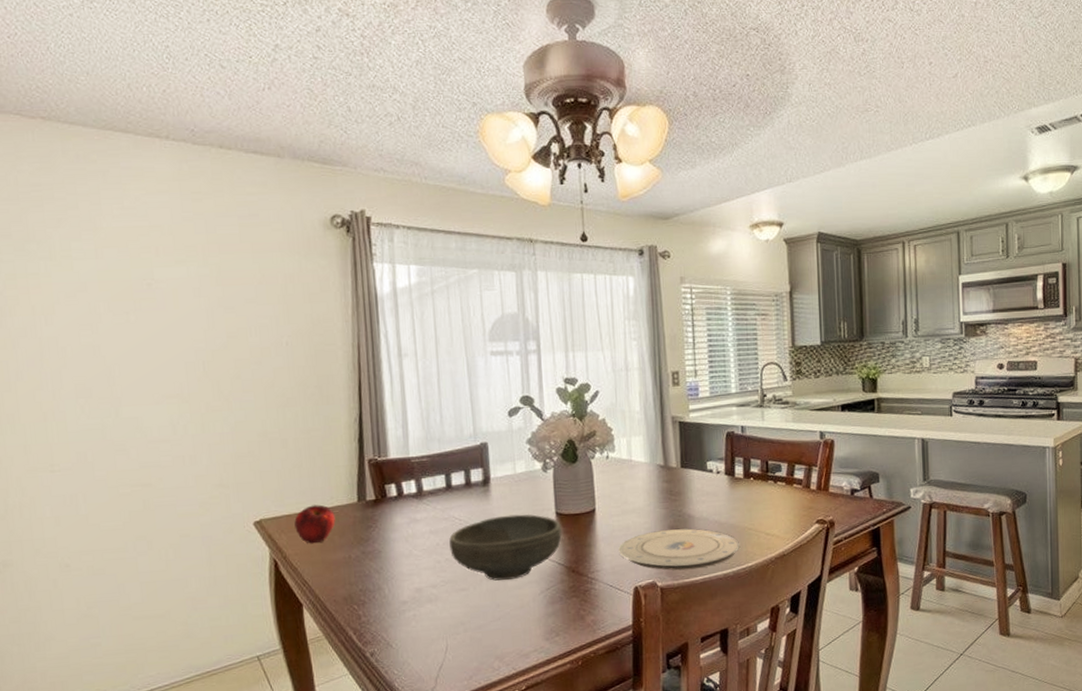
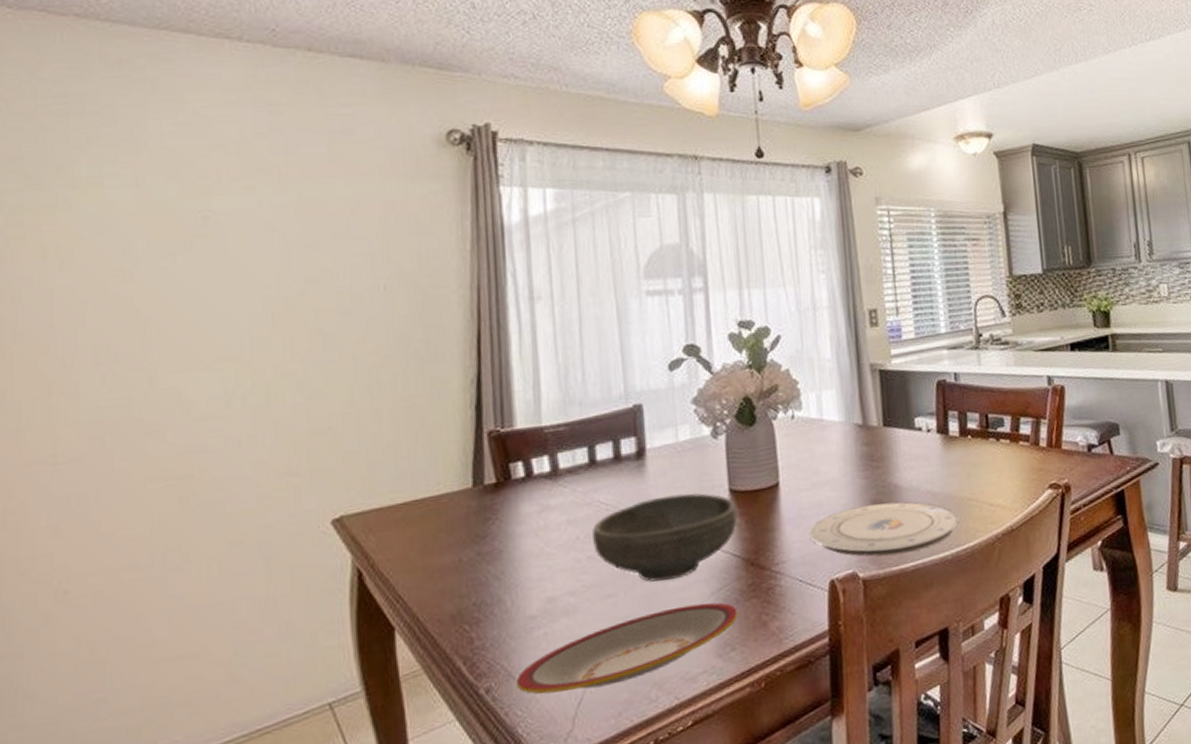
apple: present [294,504,336,544] -> none [387,493,443,546]
plate: none [393,599,562,660] -> present [516,602,738,695]

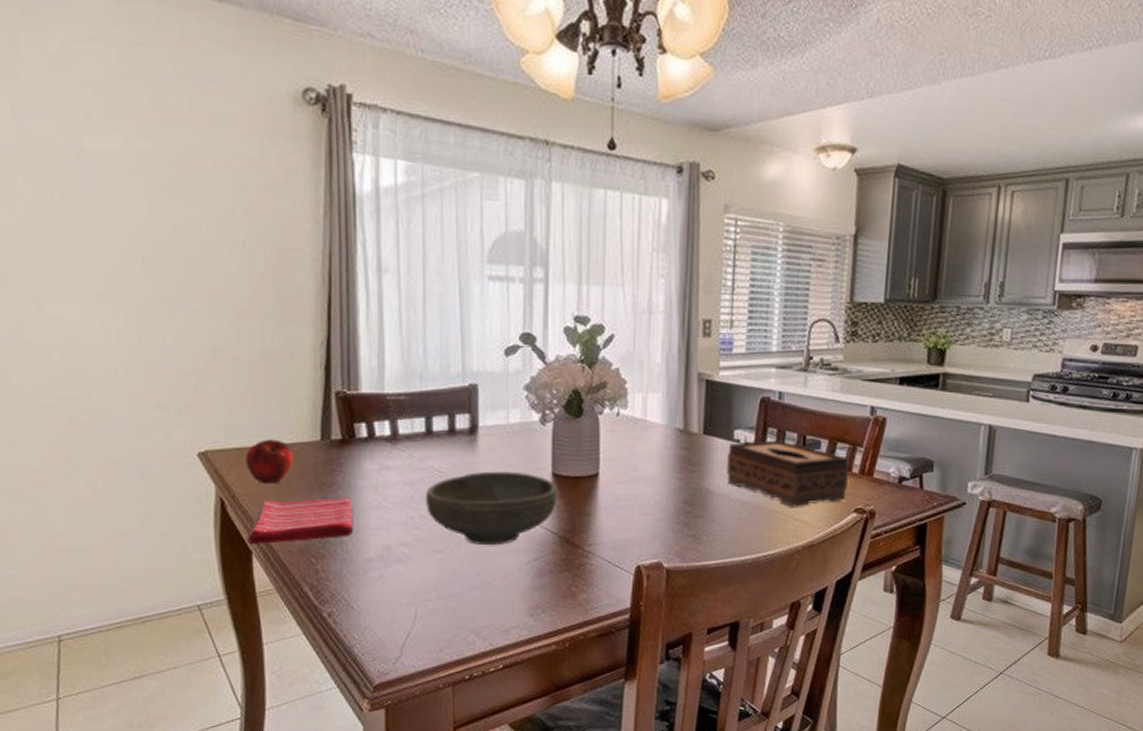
apple: none [387,493,443,546] -> present [245,439,294,484]
dish towel: none [389,548,513,620] -> present [247,498,354,545]
plate: present [516,602,738,695] -> none [354,569,551,626]
plate: present [809,502,959,557] -> none [622,505,764,552]
tissue box: none [910,422,1038,492] -> present [727,440,848,507]

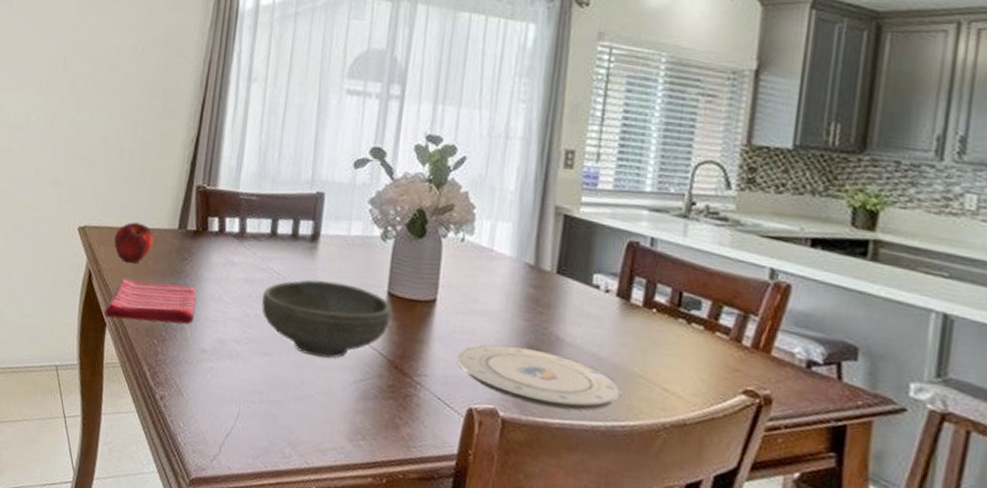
plate: none [622,505,764,552] -> present [456,344,623,411]
tissue box: present [727,440,848,507] -> none [581,288,737,377]

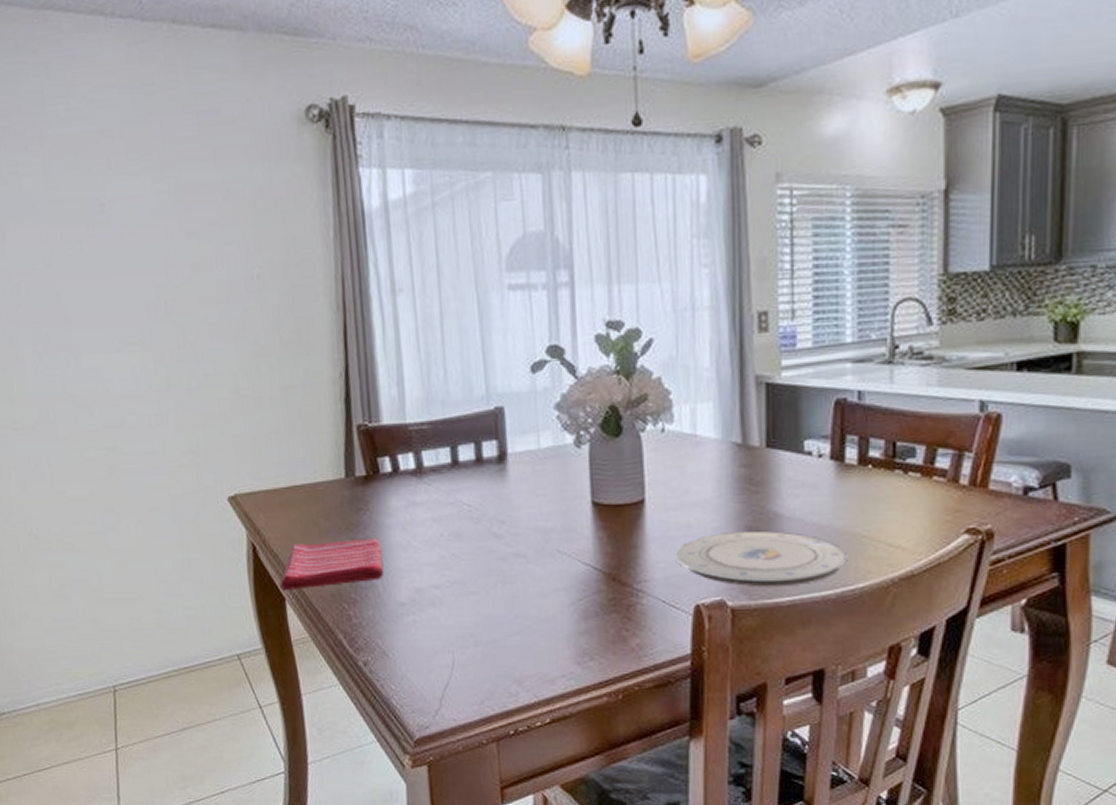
apple: present [114,222,154,264] -> none [273,479,320,527]
bowl: present [262,280,392,359] -> none [456,502,599,586]

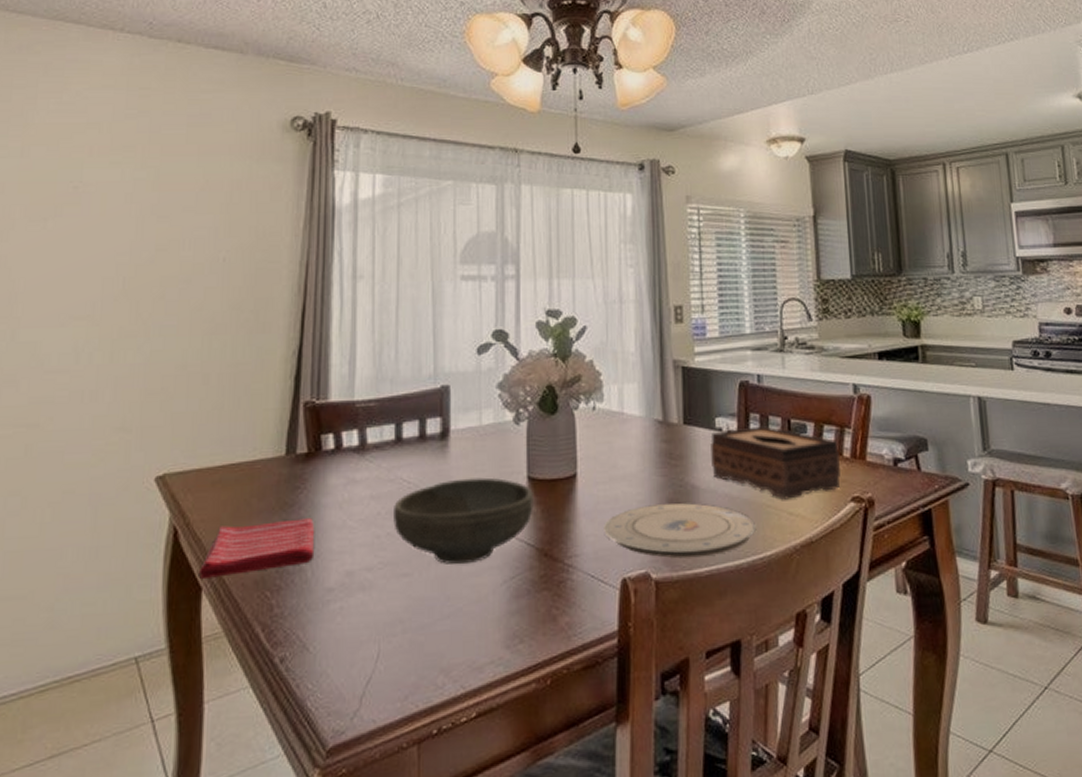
bowl: none [456,502,599,586] -> present [393,477,533,565]
tissue box: none [798,449,954,530] -> present [710,426,840,500]

